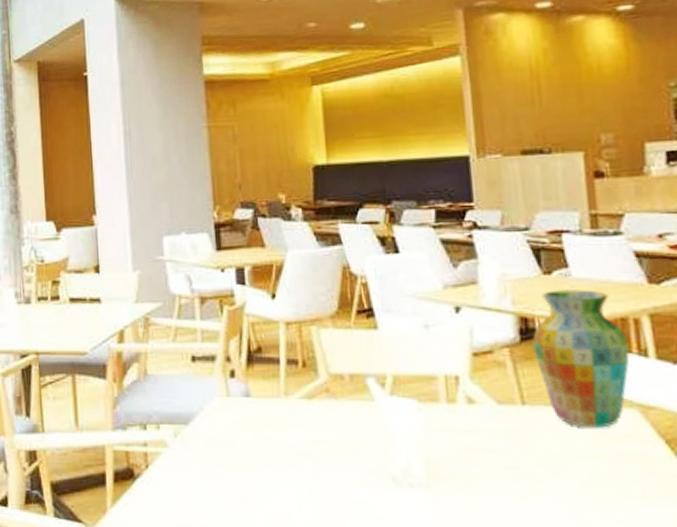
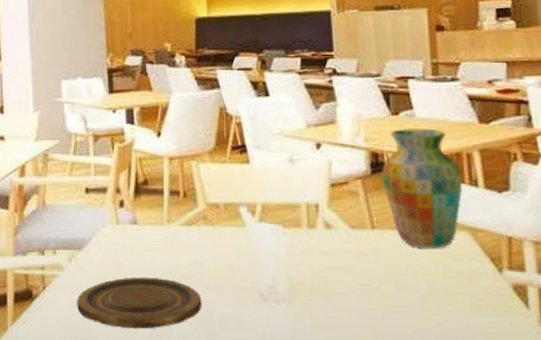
plate: none [183,456,326,515] -> present [77,277,202,329]

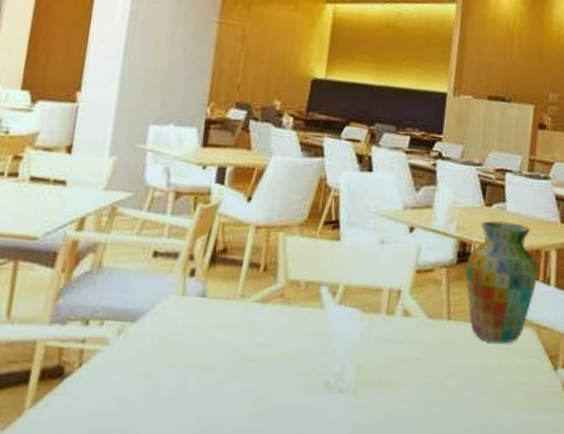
plate: present [77,277,202,329] -> none [116,357,263,417]

